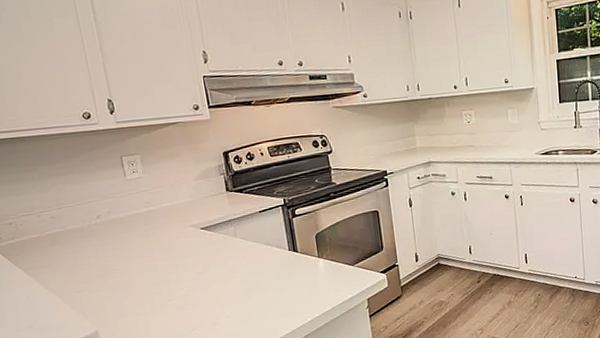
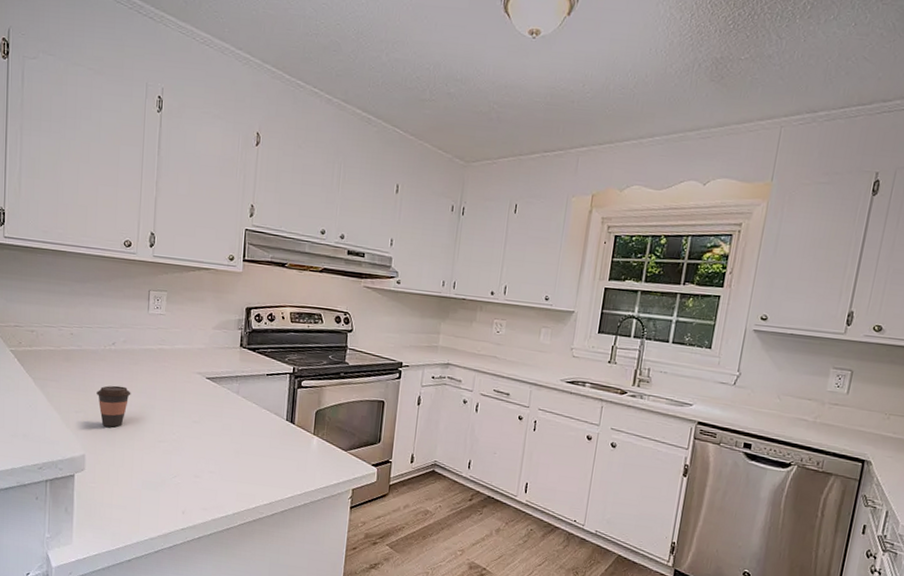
coffee cup: none [93,256,129,299] -> present [97,385,131,427]

